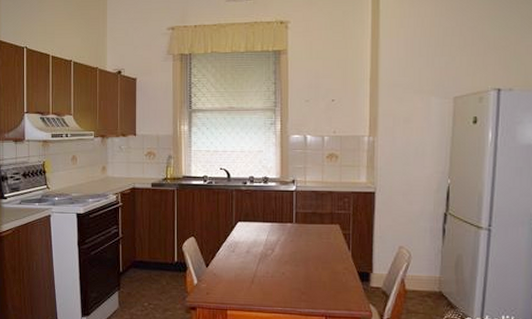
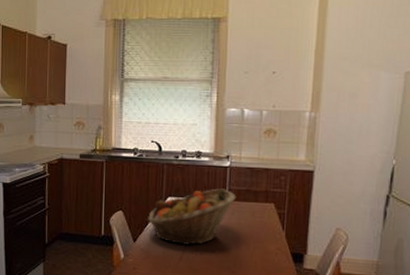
fruit basket: none [219,212,303,268] -> present [148,188,236,245]

